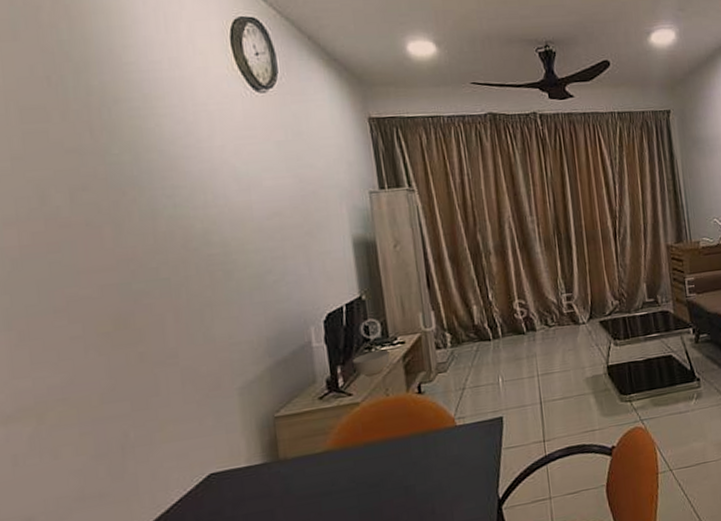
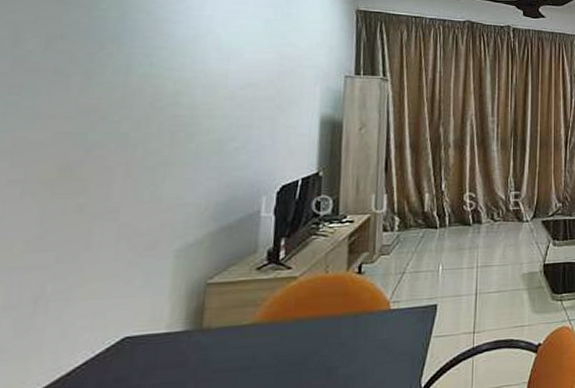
bowl: present [351,349,390,377] -> none [297,226,336,252]

